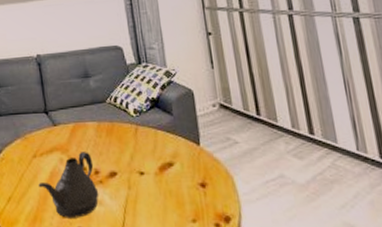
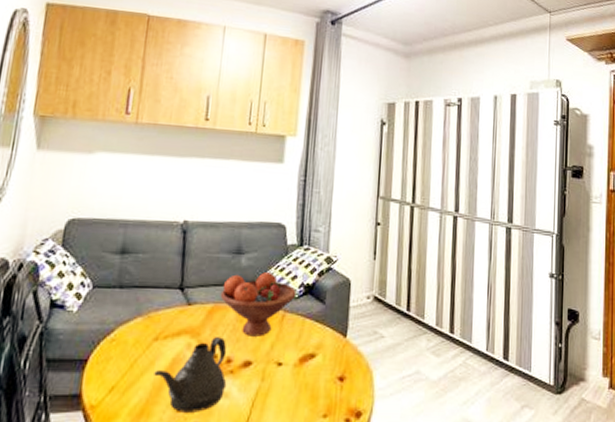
fruit bowl: none [78,91,144,150] -> present [220,272,297,337]

